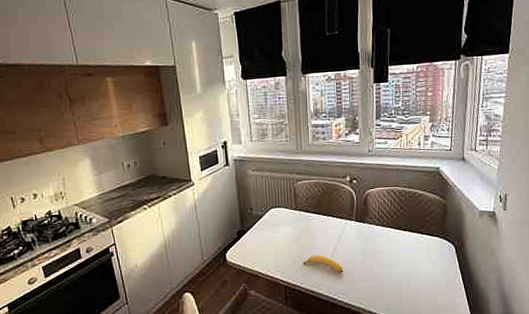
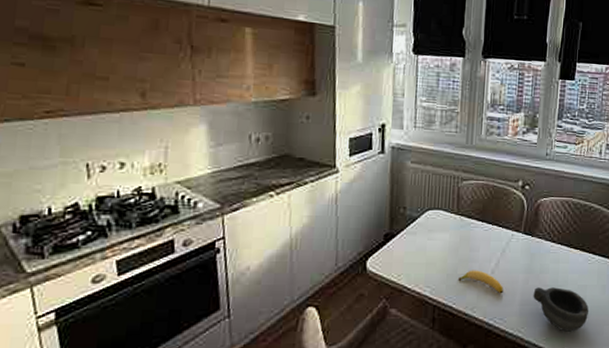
bowl: none [370,265,422,302] -> present [533,287,589,332]

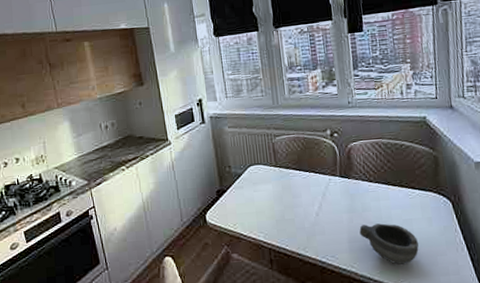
banana: present [458,270,503,294] -> none [287,214,330,234]

